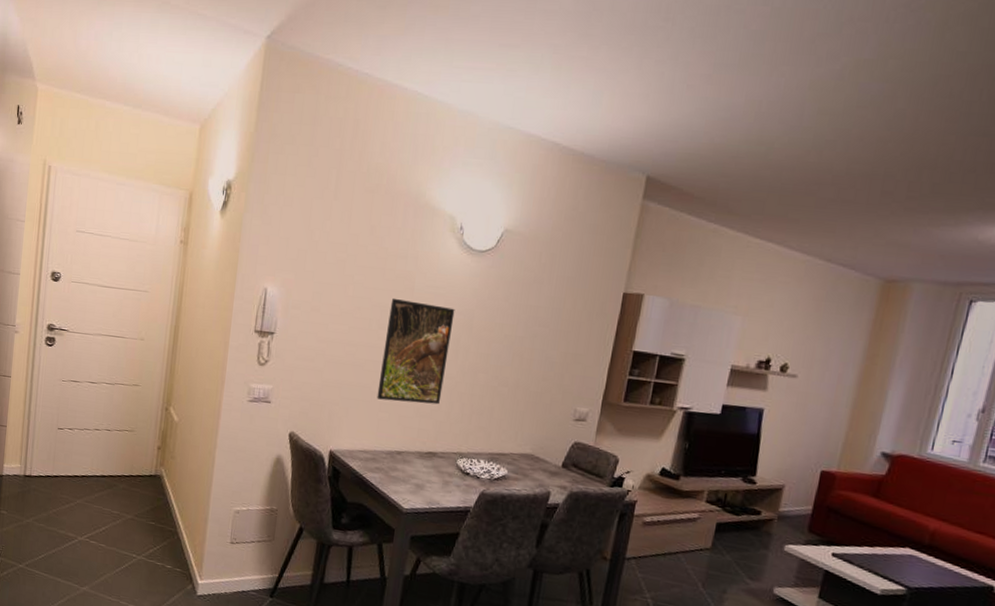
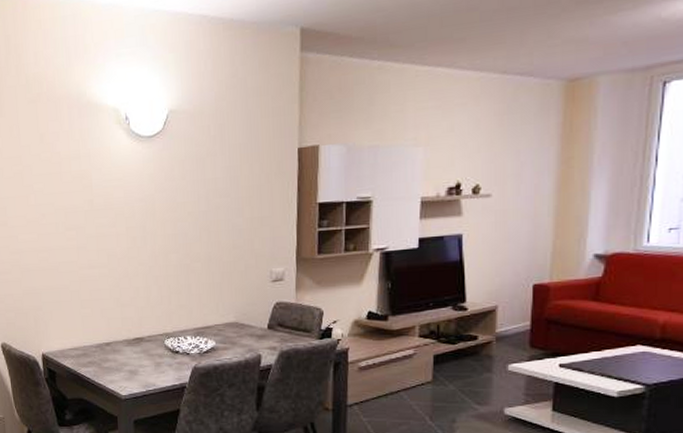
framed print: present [376,298,455,405] -> none [72,197,138,297]

